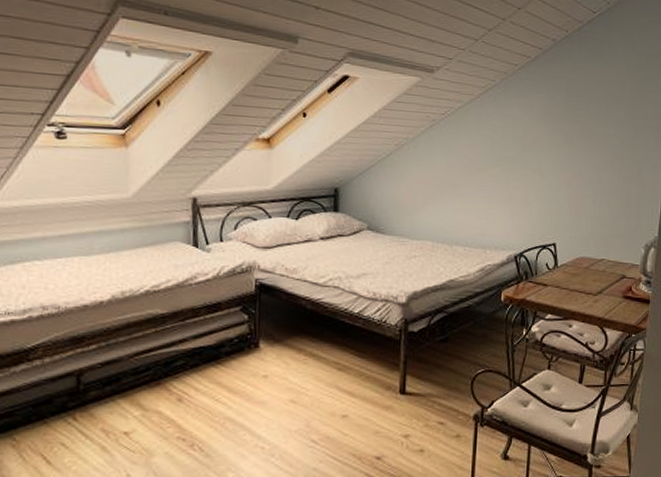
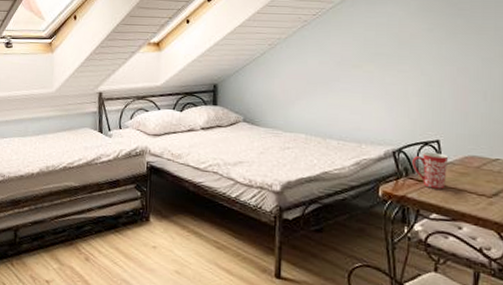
mug: none [532,255,563,290] -> present [412,151,449,189]

